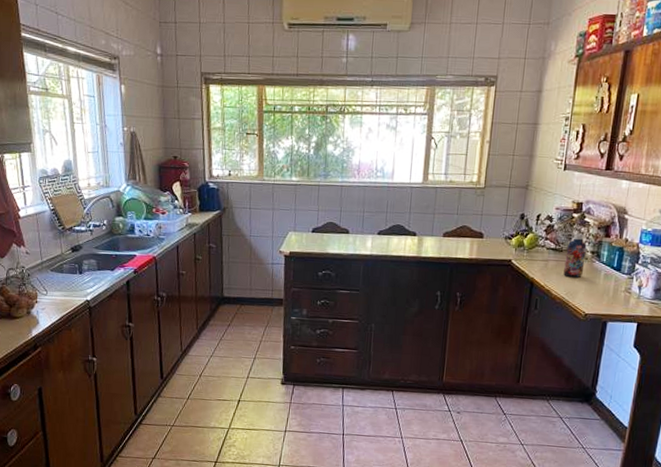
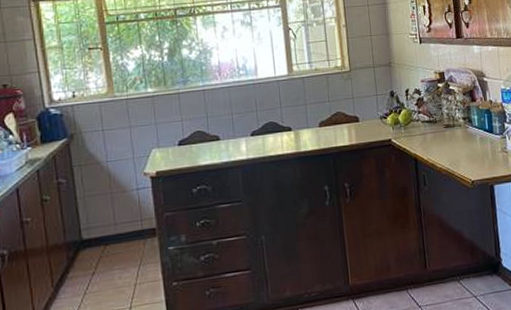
bottle: present [563,233,587,278] -> none [439,102,461,147]

